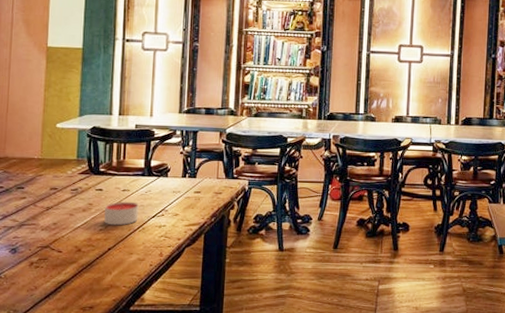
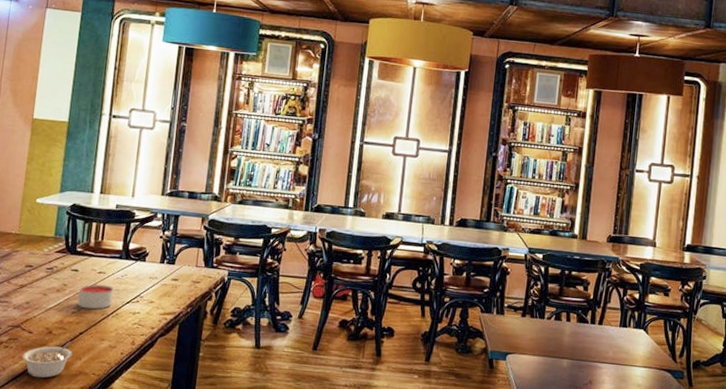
legume: none [54,258,103,294] -> present [23,342,73,378]

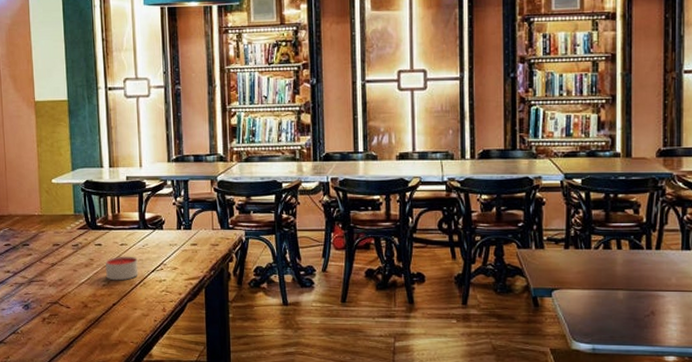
legume: present [23,342,73,378] -> none [65,313,110,350]

